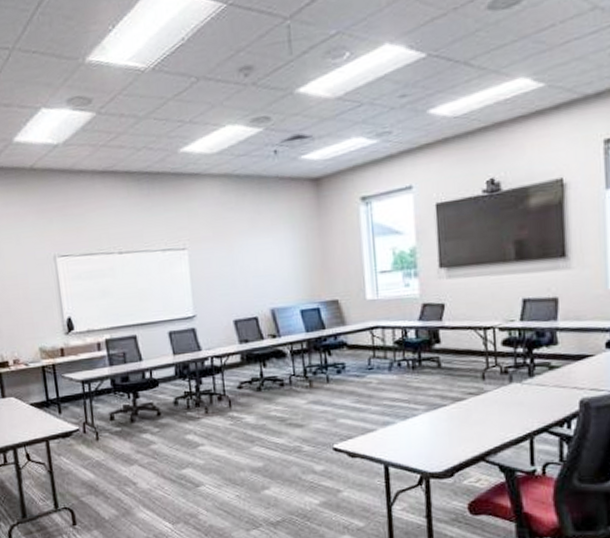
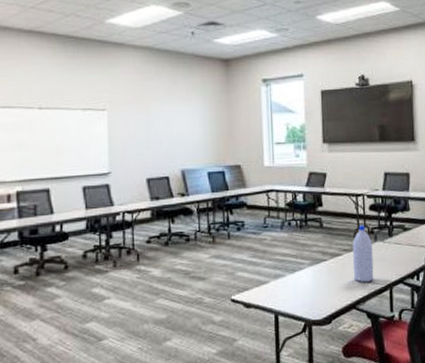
water bottle: none [479,363,509,431] -> present [352,224,374,282]

